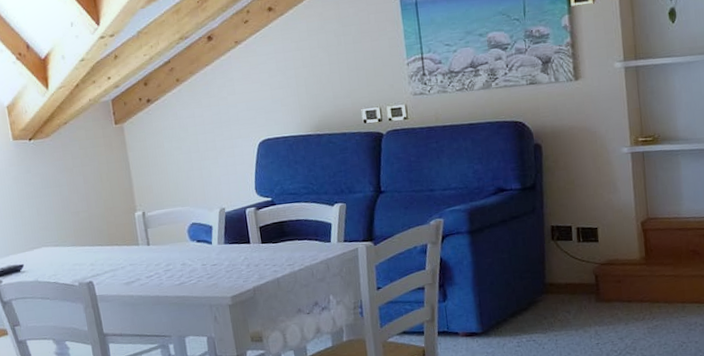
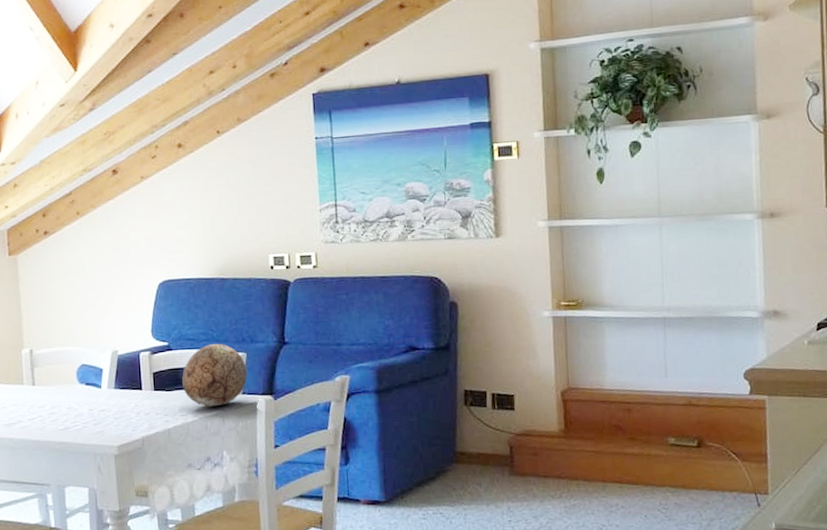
decorative egg: none [287,196,348,256] -> present [182,343,248,407]

